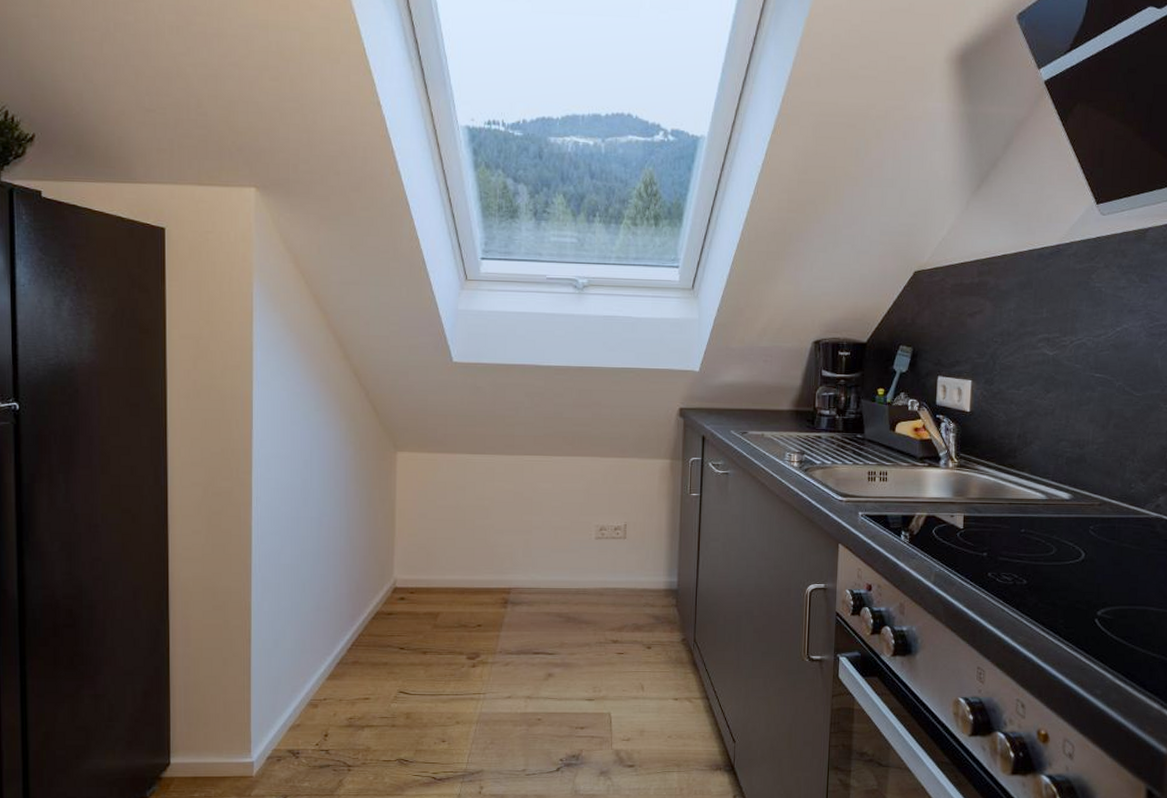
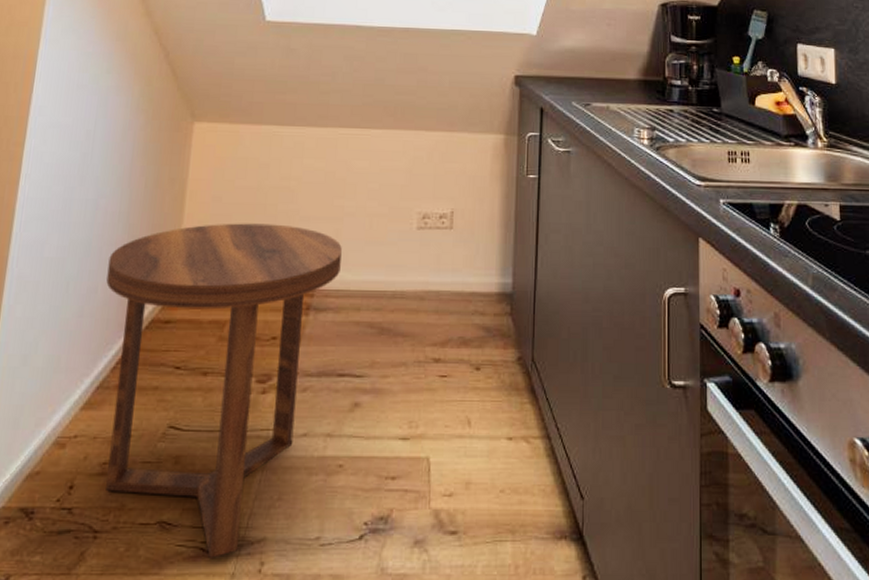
side table: none [336,535,532,784] -> present [106,223,342,558]

